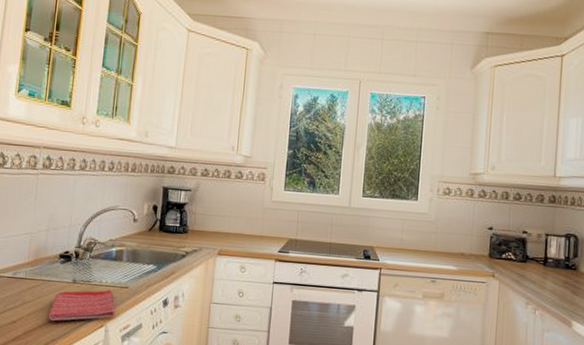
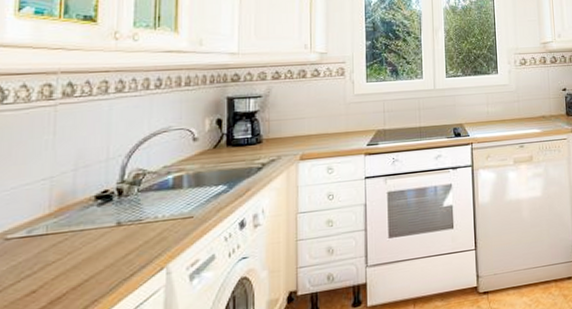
dish towel: present [48,289,115,322] -> none [85,224,178,279]

